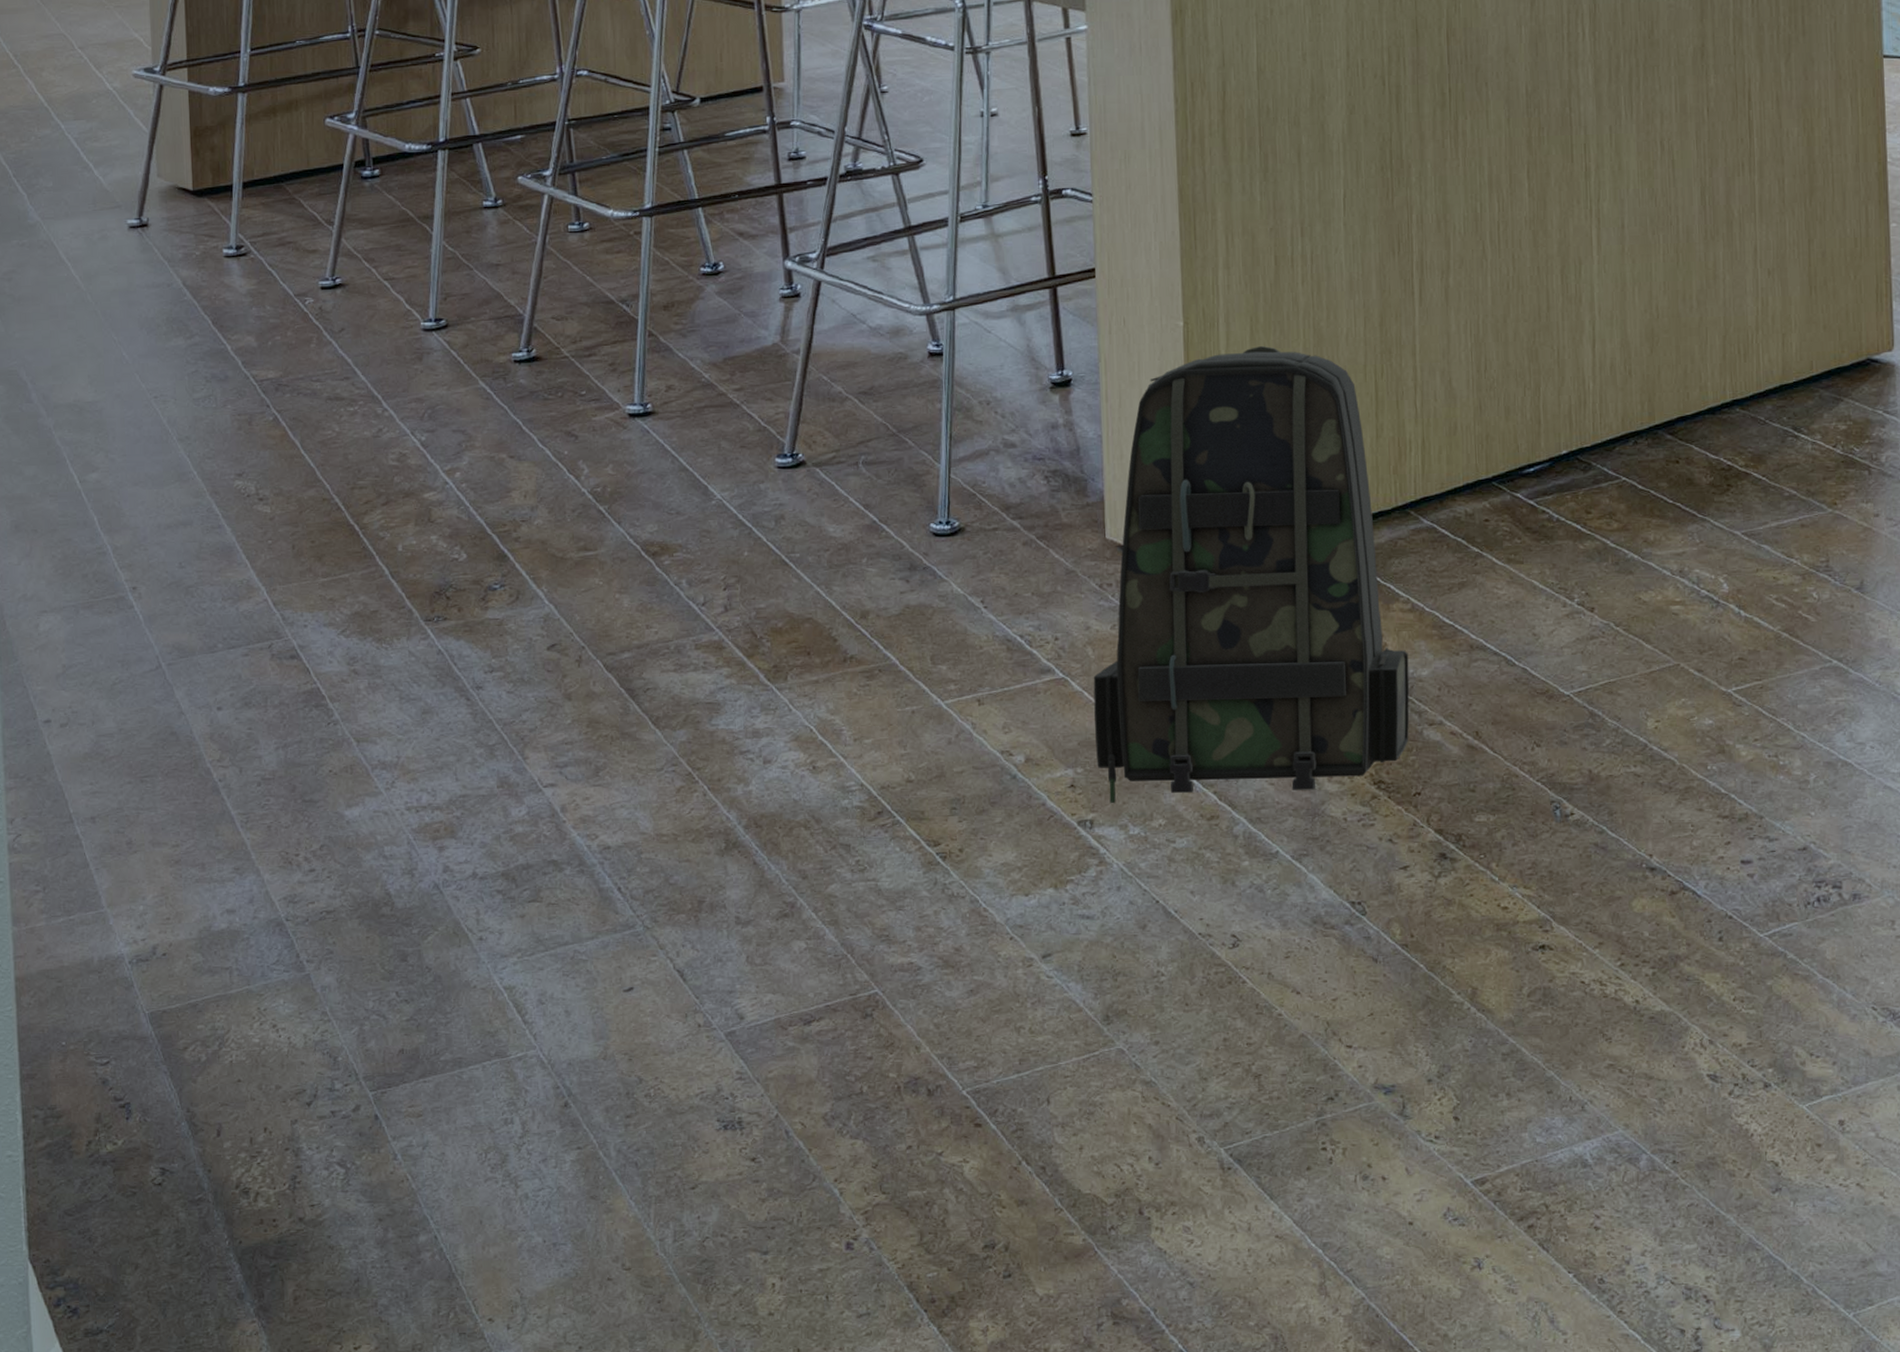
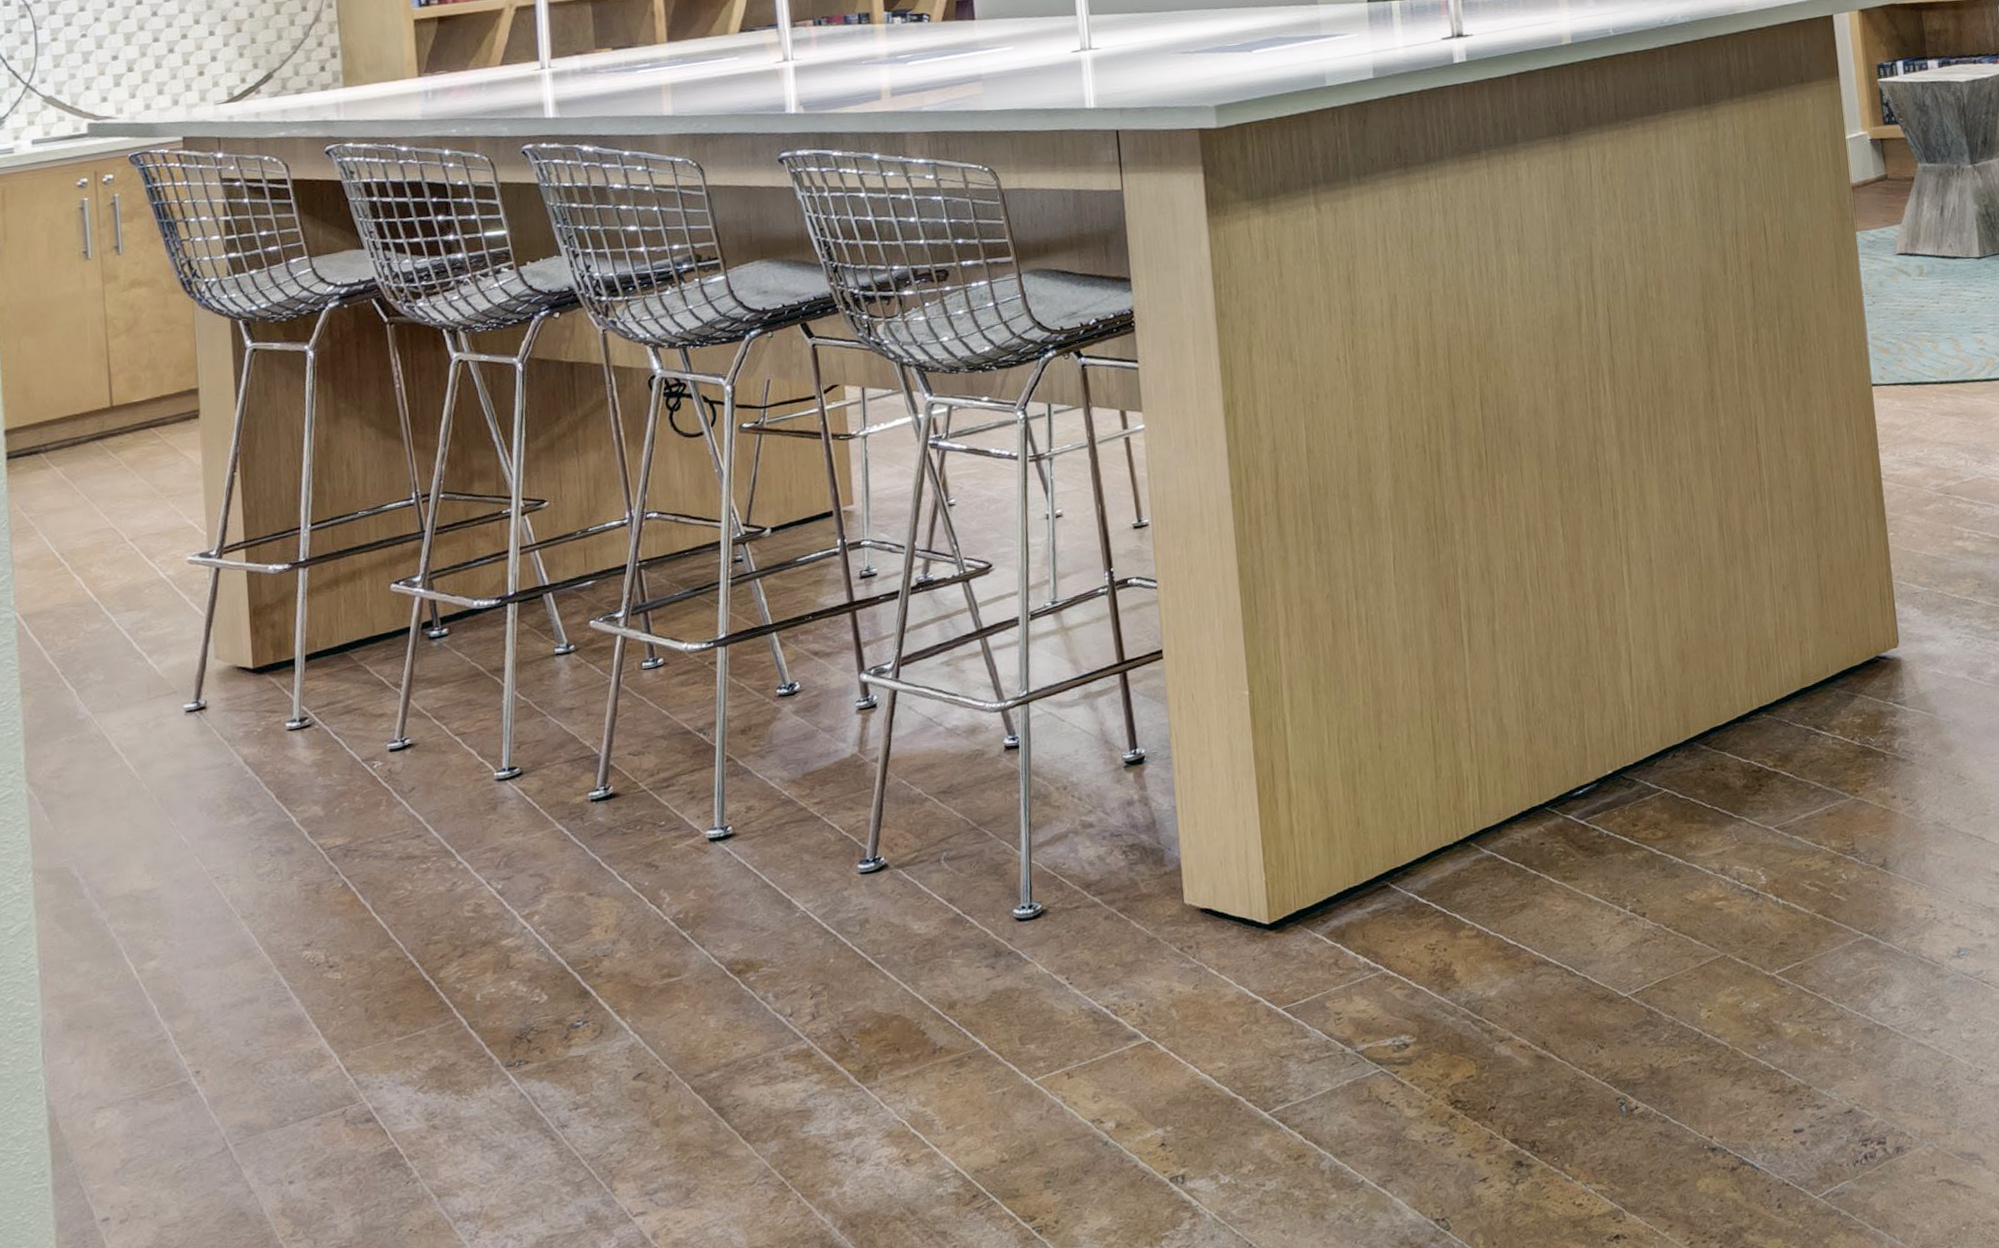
backpack: present [1093,345,1410,803] -> none [1178,704,1482,1156]

